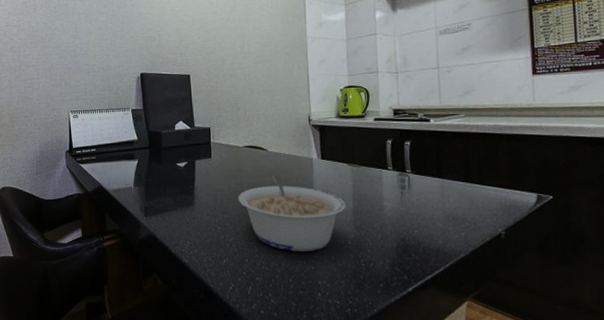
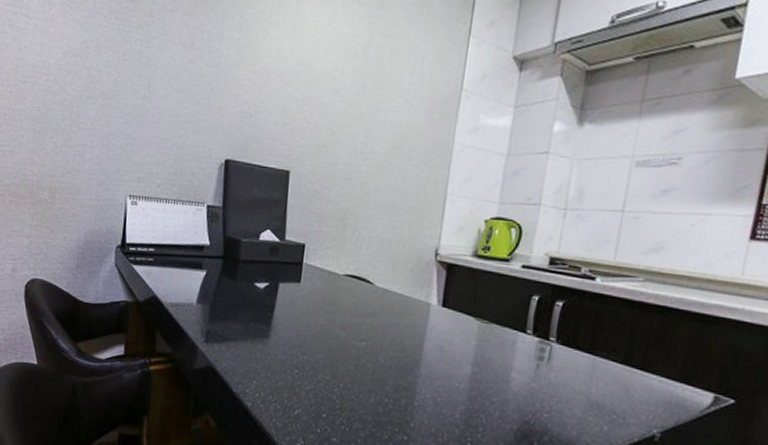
legume: present [238,174,346,252] -> none [325,316,463,418]

